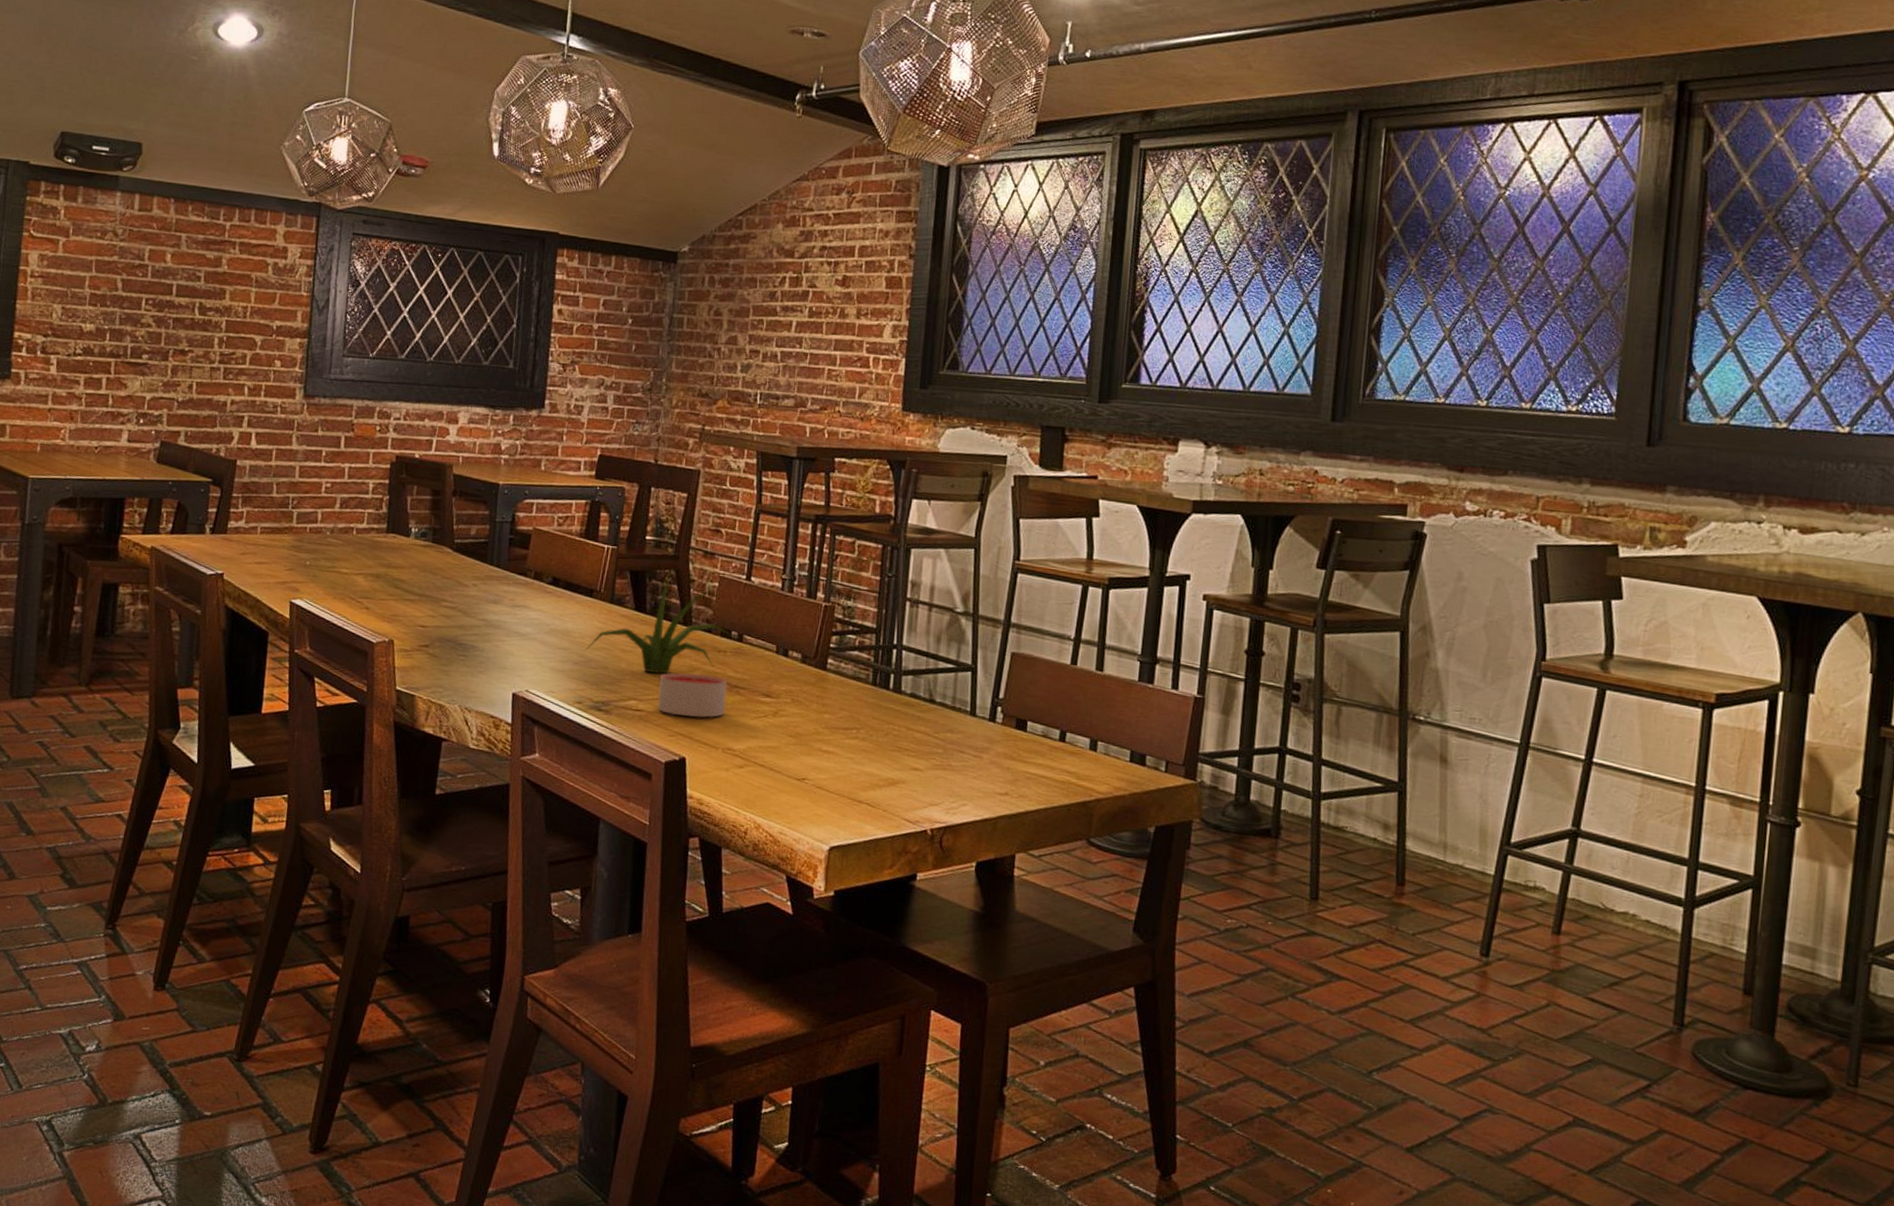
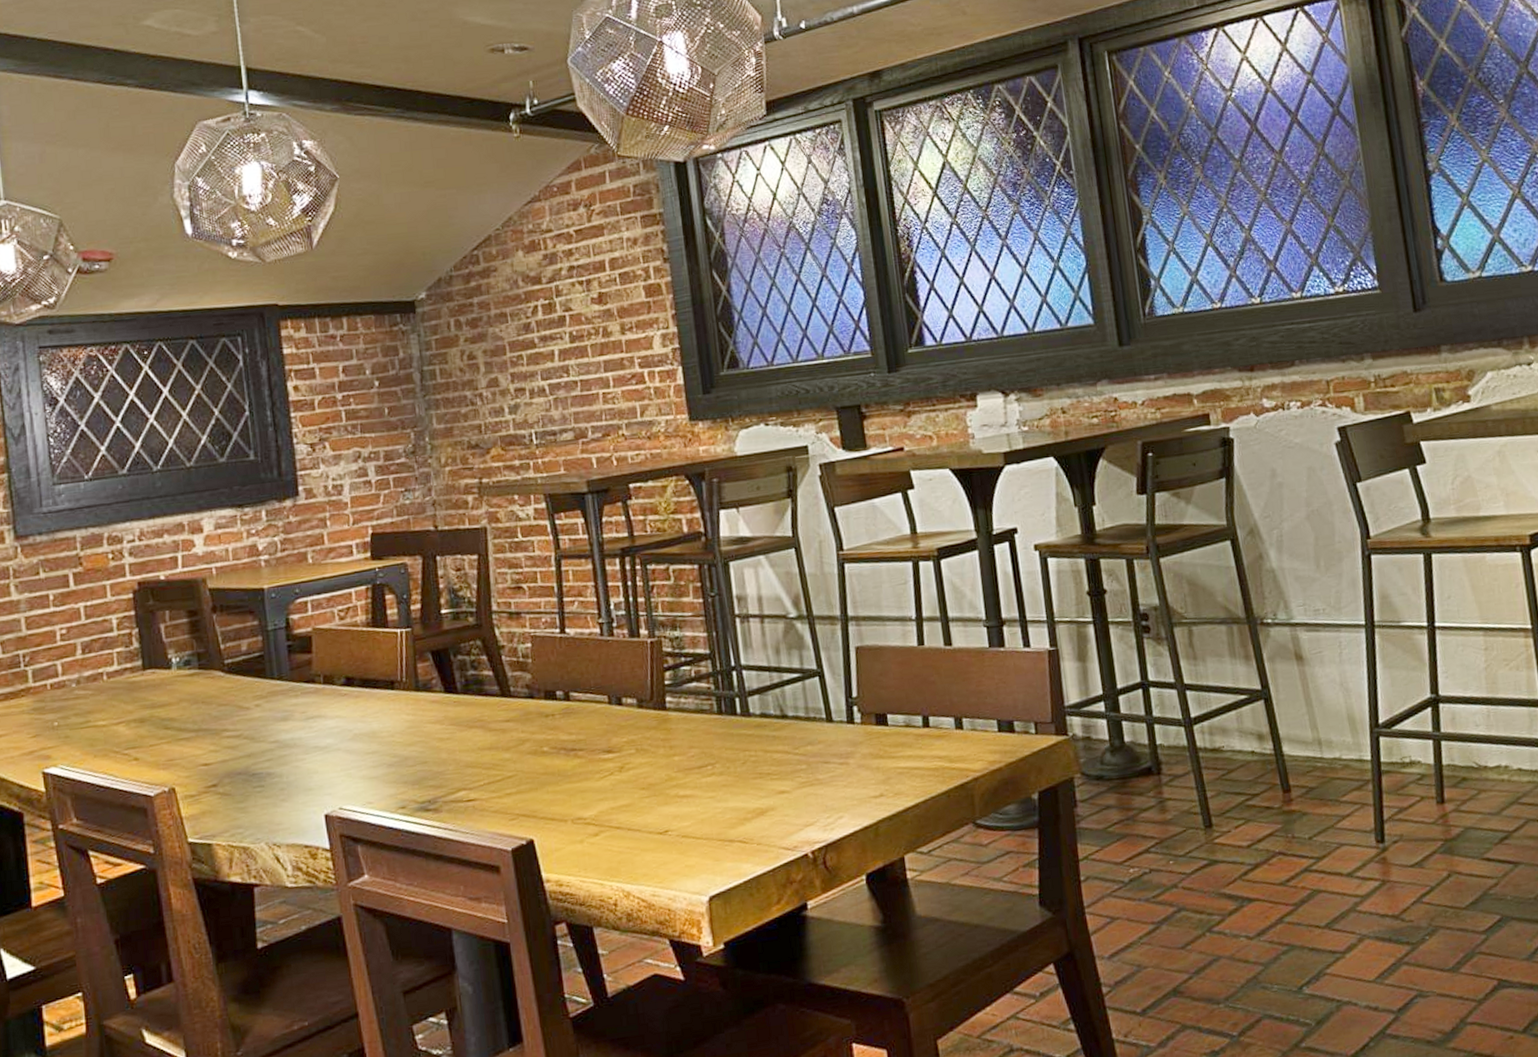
plant: present [585,573,734,674] -> none [397,644,559,757]
candle: present [657,672,727,718] -> none [487,743,567,797]

